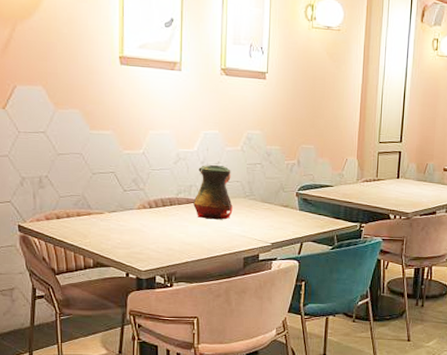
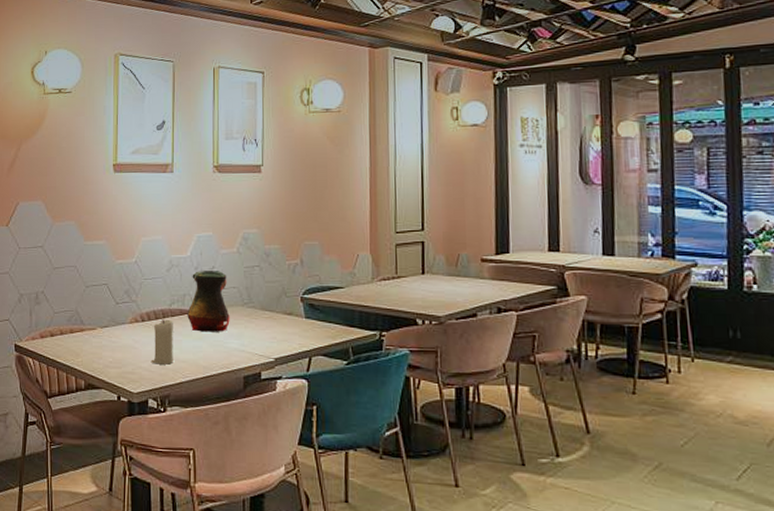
candle: none [158,207,180,247] -> present [151,319,173,365]

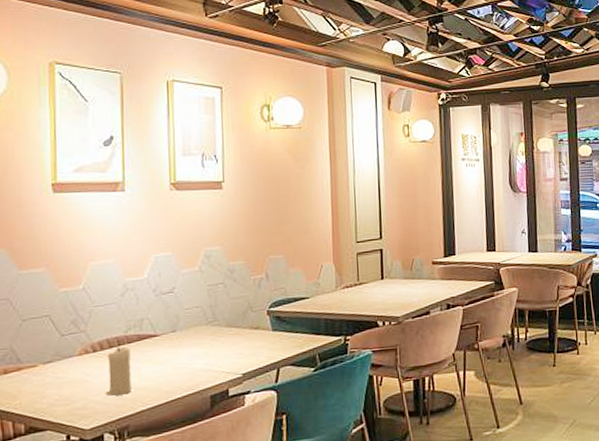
vase: present [187,271,230,333] -> none [146,291,194,356]

